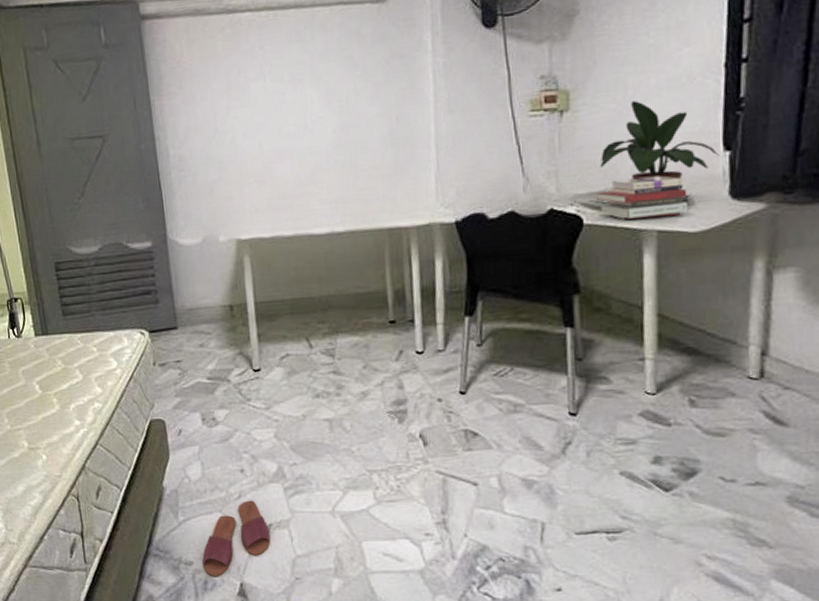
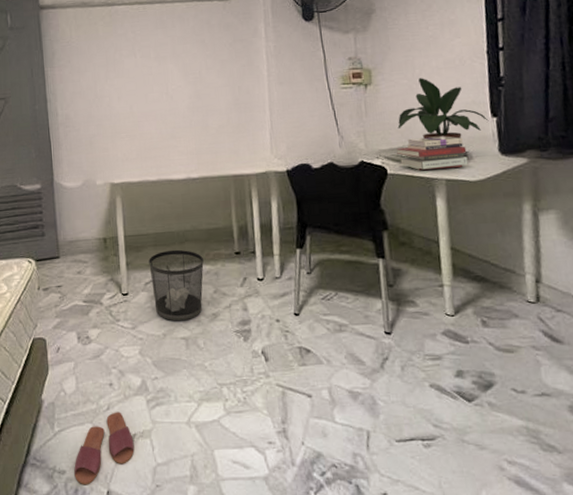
waste bin: none [284,318,351,401] -> present [149,249,204,322]

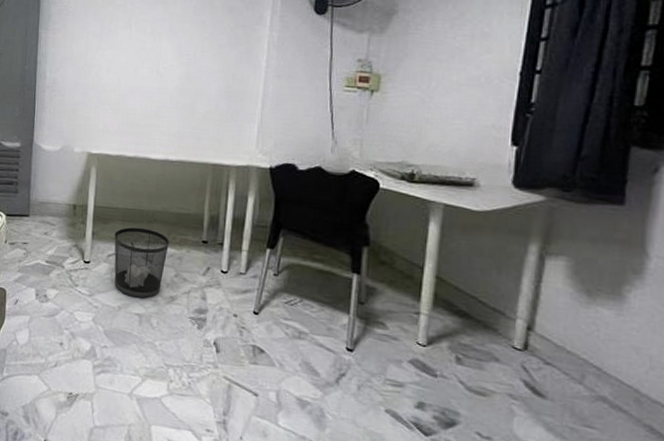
slippers: present [74,412,135,485] -> none [16,370,76,431]
books: present [396,136,468,170] -> none [394,155,475,195]
potted plant: present [397,78,489,139] -> none [400,92,507,163]

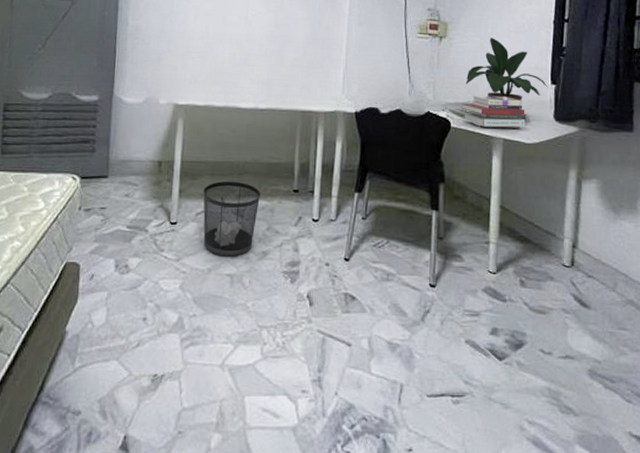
books: none [394,155,475,195] -> present [462,95,525,130]
potted plant: none [400,92,507,163] -> present [465,38,548,101]

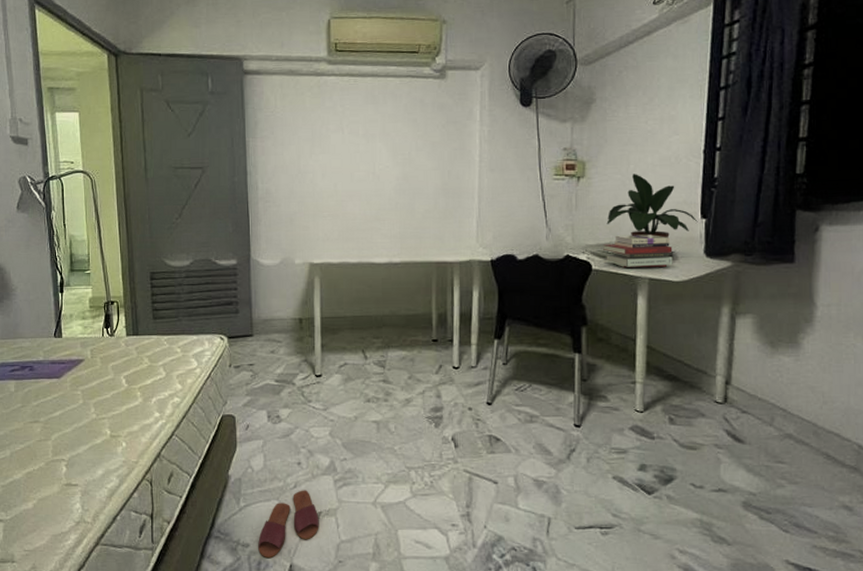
slippers: none [90,349,161,429] -> present [258,490,319,559]
waste bin: present [203,180,260,257] -> none [344,334,400,405]

